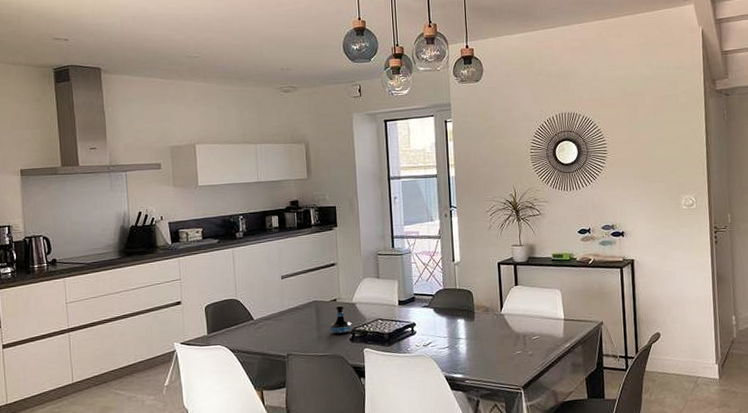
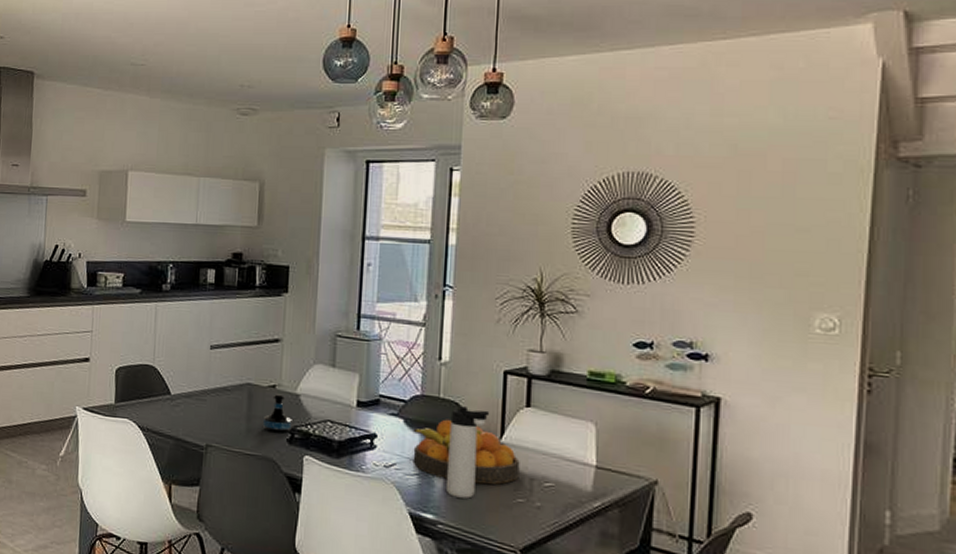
fruit bowl: none [440,303,516,347] -> present [413,419,520,484]
thermos bottle: none [465,292,492,359] -> present [445,406,490,499]

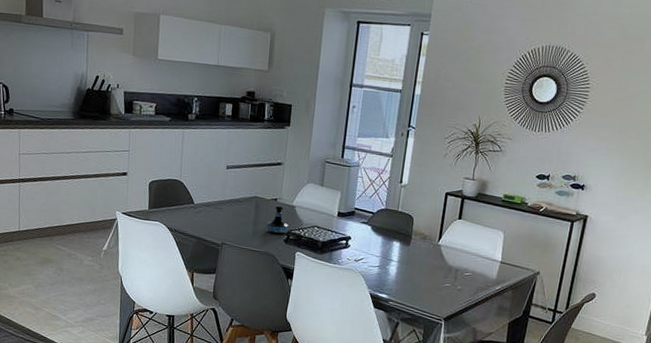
fruit bowl: present [413,419,520,484] -> none [375,227,450,274]
thermos bottle: present [445,406,490,499] -> none [397,218,433,284]

